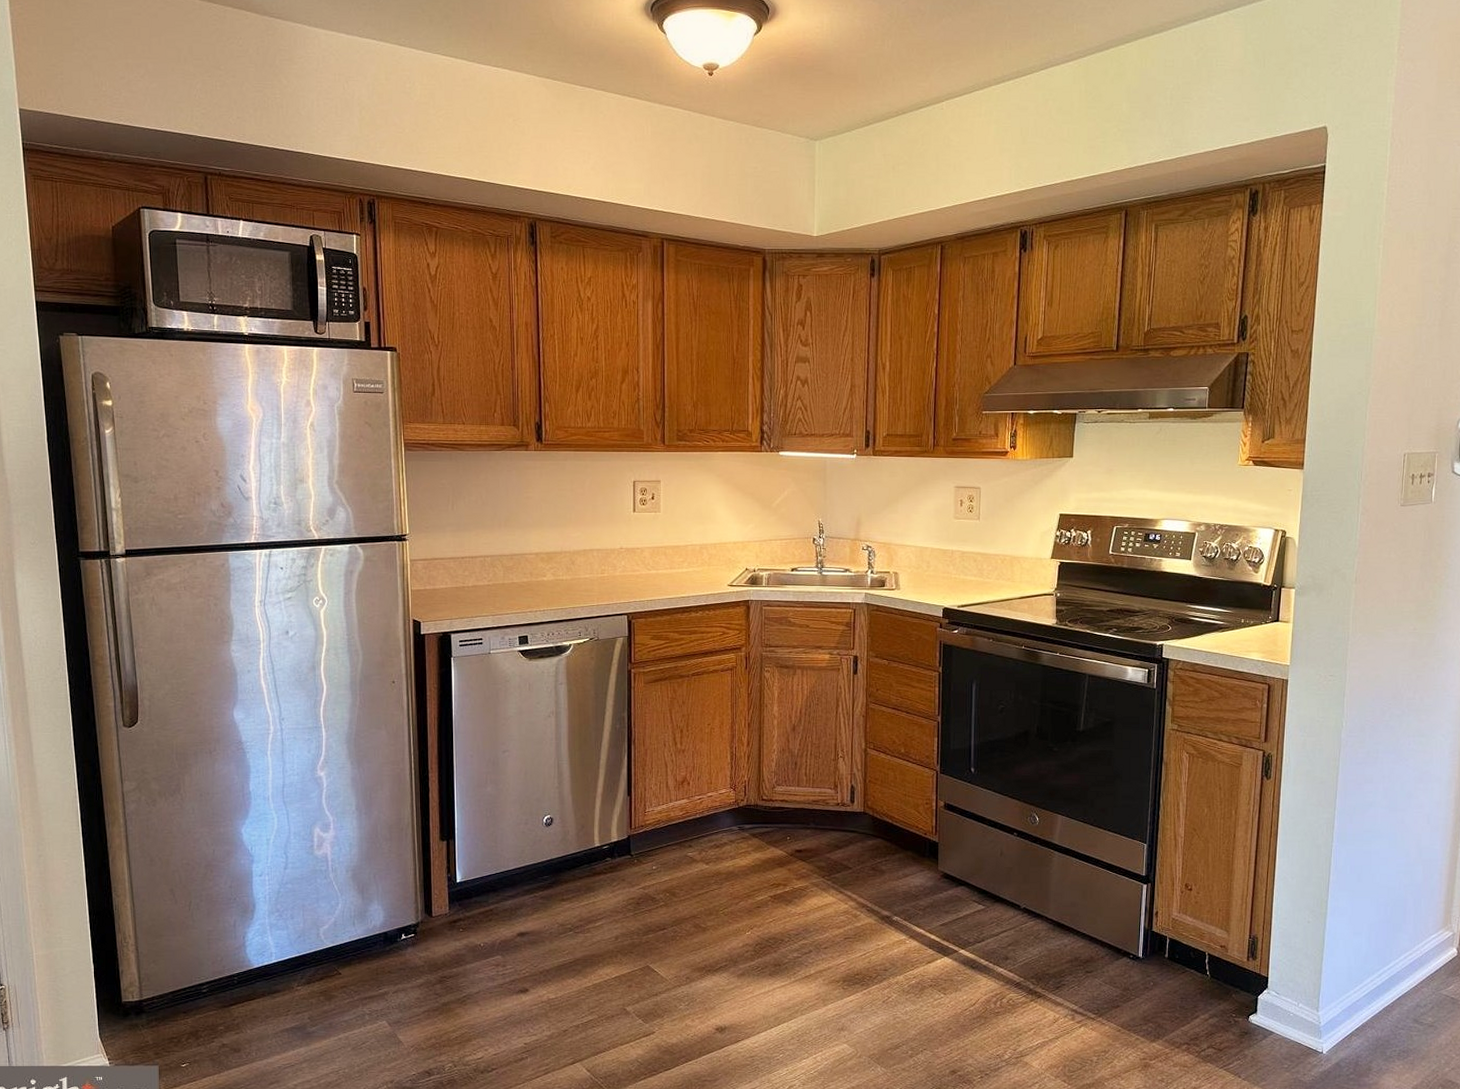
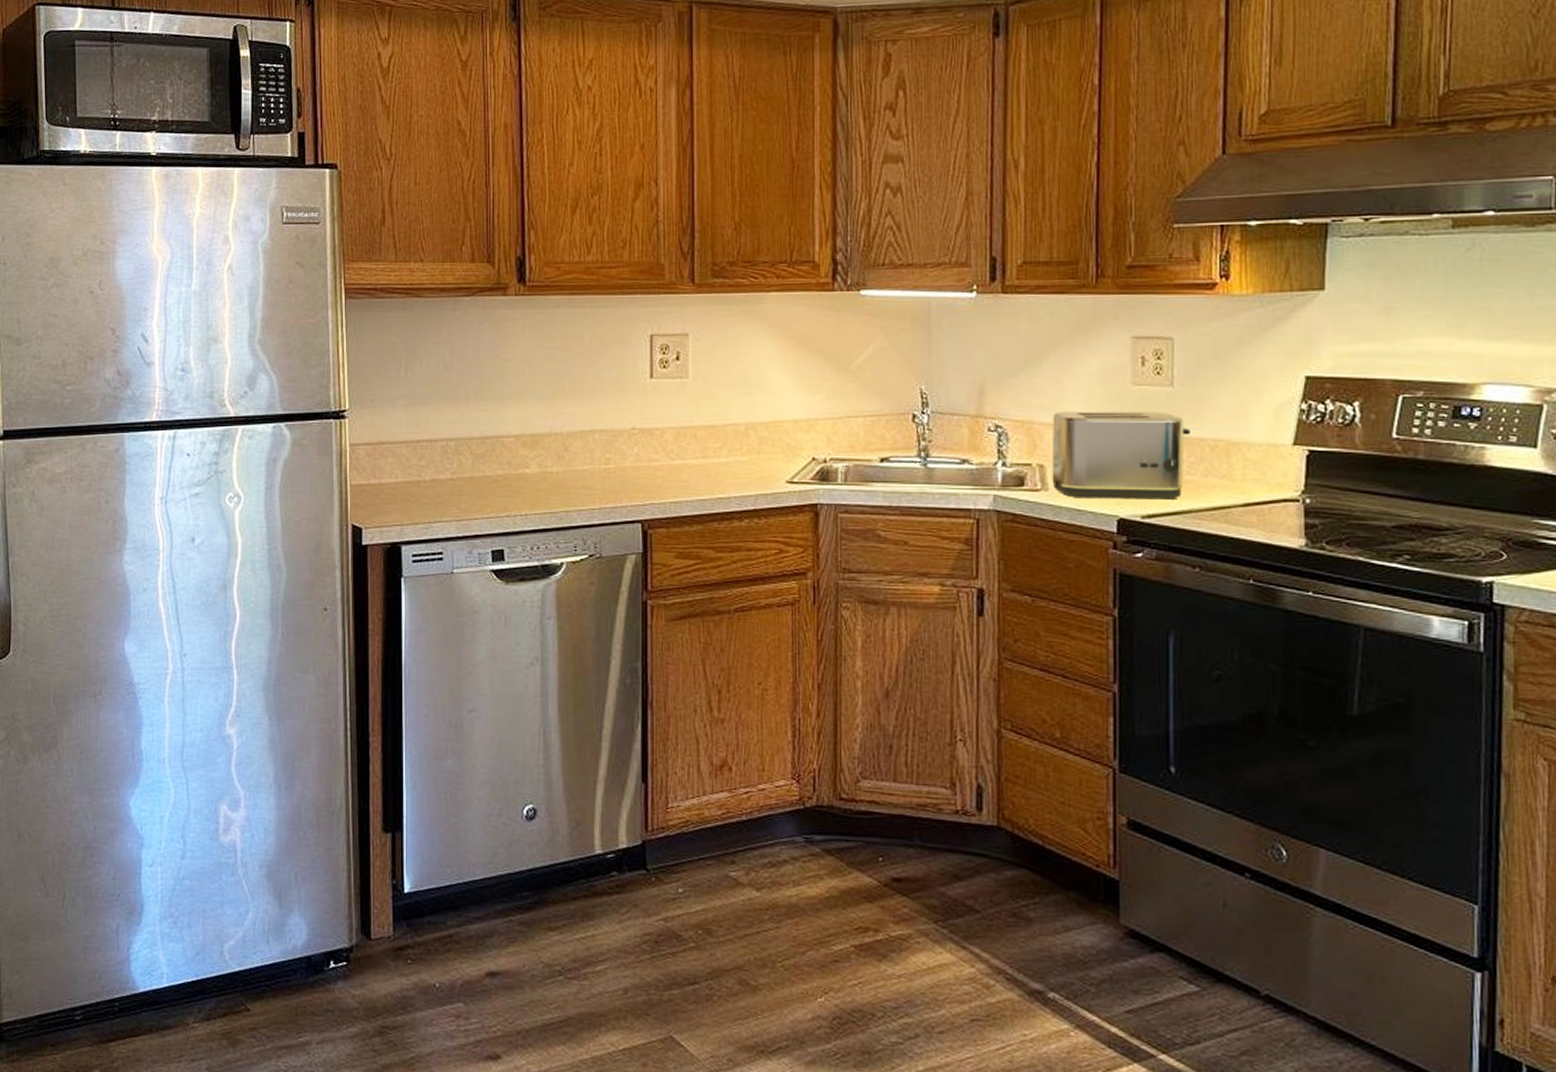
toaster: none [902,537,989,595] -> present [1051,411,1190,500]

